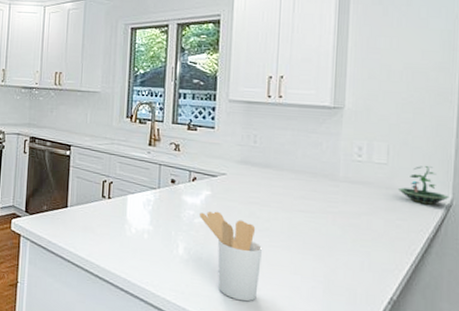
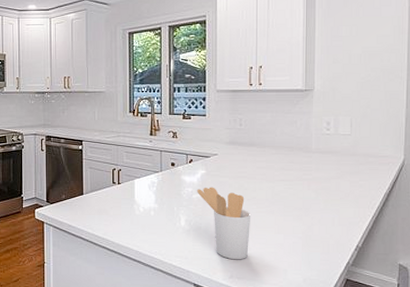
terrarium: present [397,166,449,205] -> none [360,134,401,166]

